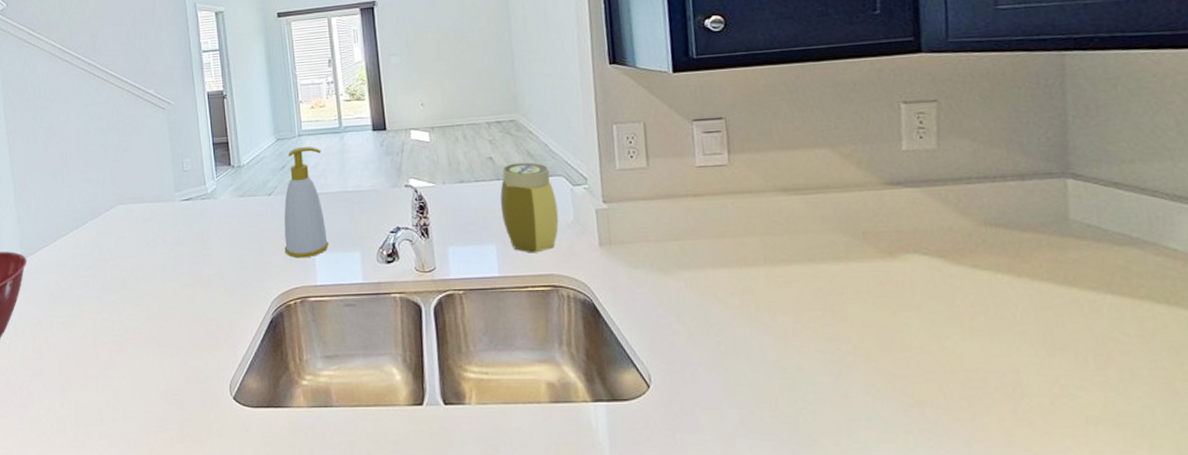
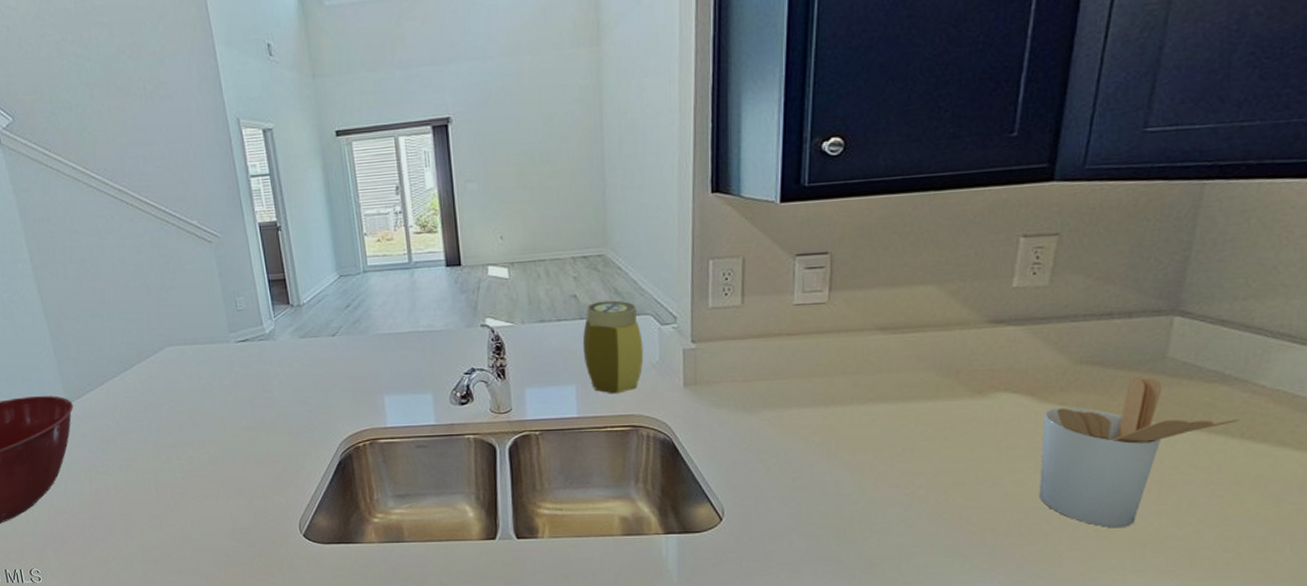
soap bottle: present [284,147,329,259] -> none [350,284,399,401]
utensil holder: none [959,238,1160,401] -> present [1039,376,1239,527]

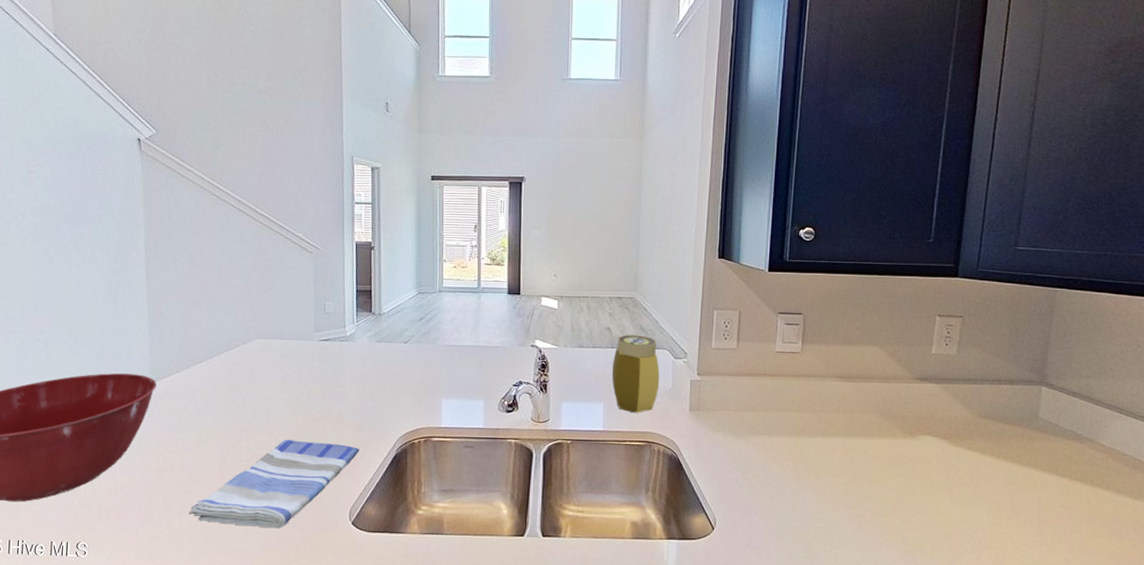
dish towel: none [132,453,300,546] -> present [189,440,359,529]
utensil holder: present [1039,376,1239,527] -> none [954,430,1090,553]

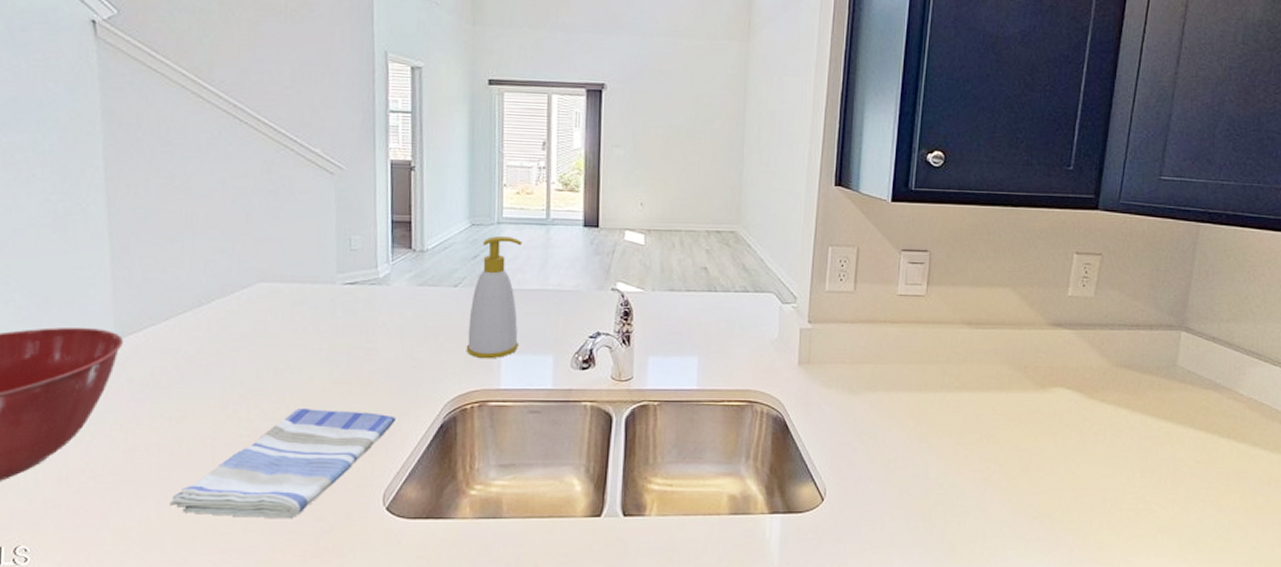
soap bottle: none [414,302,459,402] -> present [466,236,522,359]
jar: present [611,334,660,413] -> none [708,275,765,368]

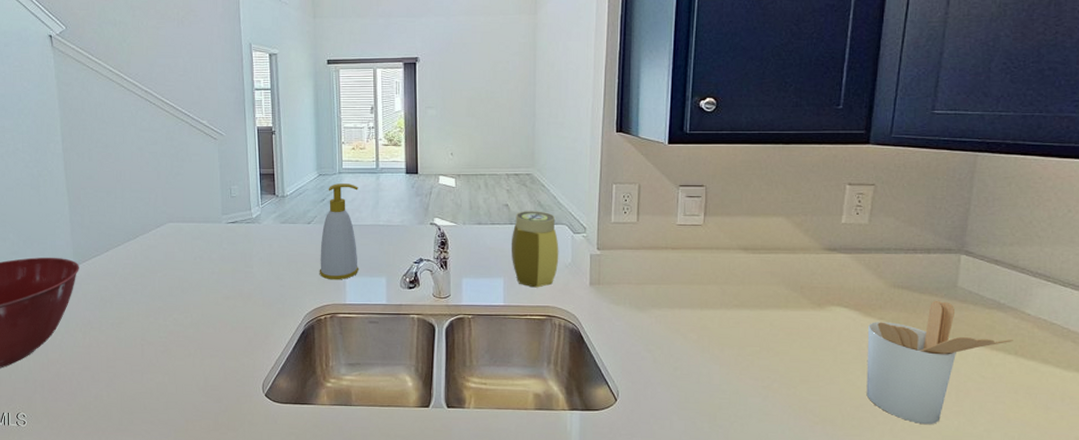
dish towel: present [170,408,396,519] -> none [115,317,269,400]
jar: none [708,275,765,368] -> present [511,211,559,288]
utensil holder: none [1086,380,1226,514] -> present [866,300,1013,424]

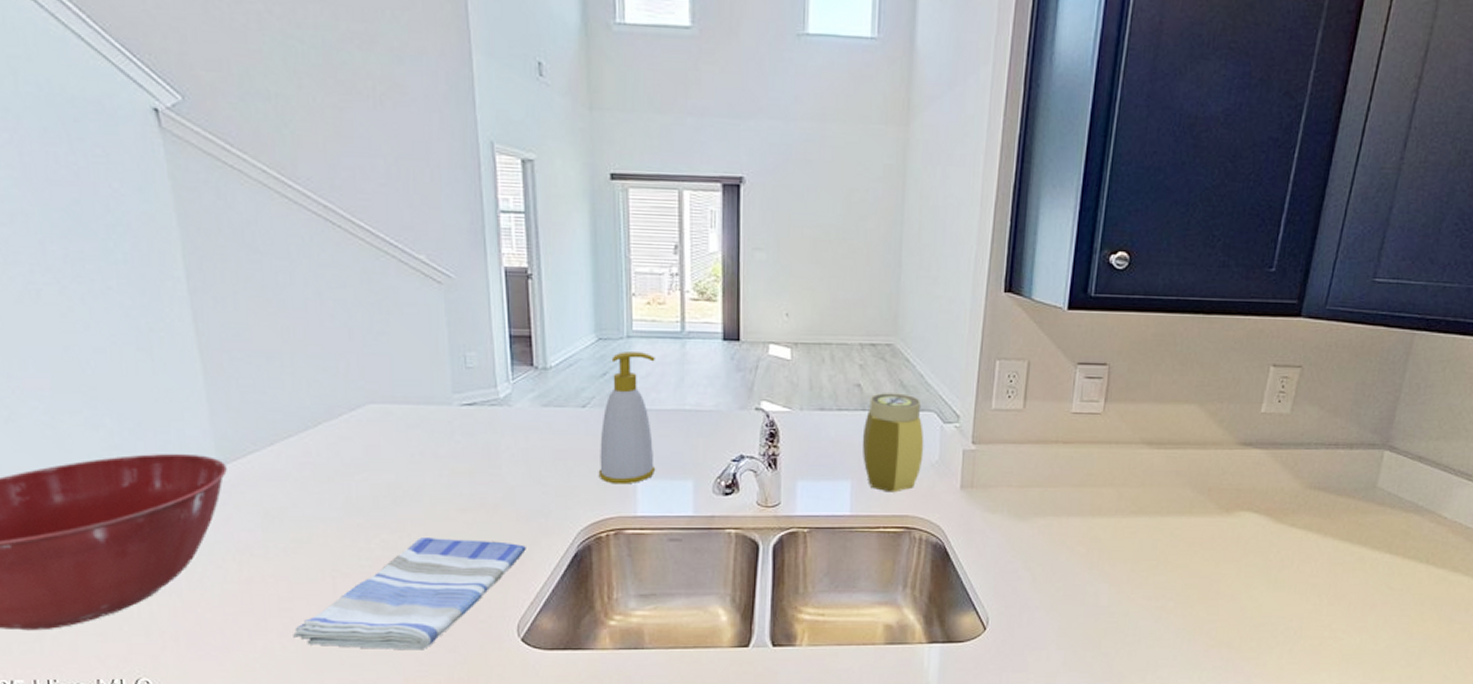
dish towel: none [115,317,269,400] -> present [293,538,526,651]
utensil holder: present [866,300,1013,424] -> none [1268,503,1426,642]

